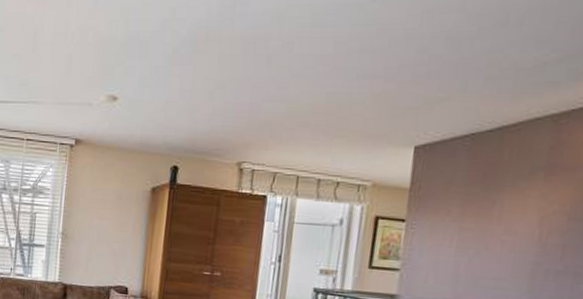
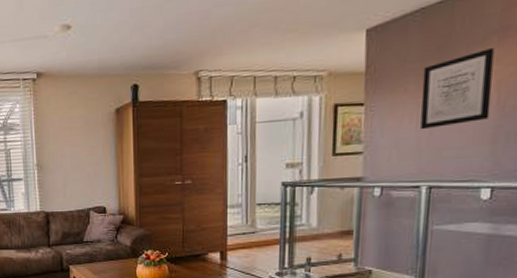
wall art: none [460,183,540,256] -> present [420,48,495,130]

